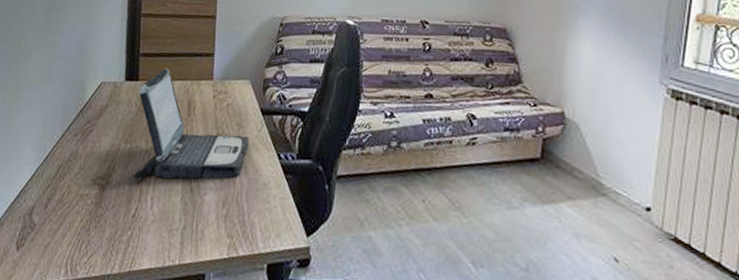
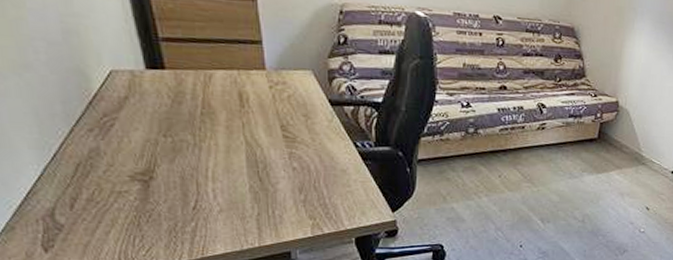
laptop: present [131,68,249,182] -> none [168,55,319,175]

